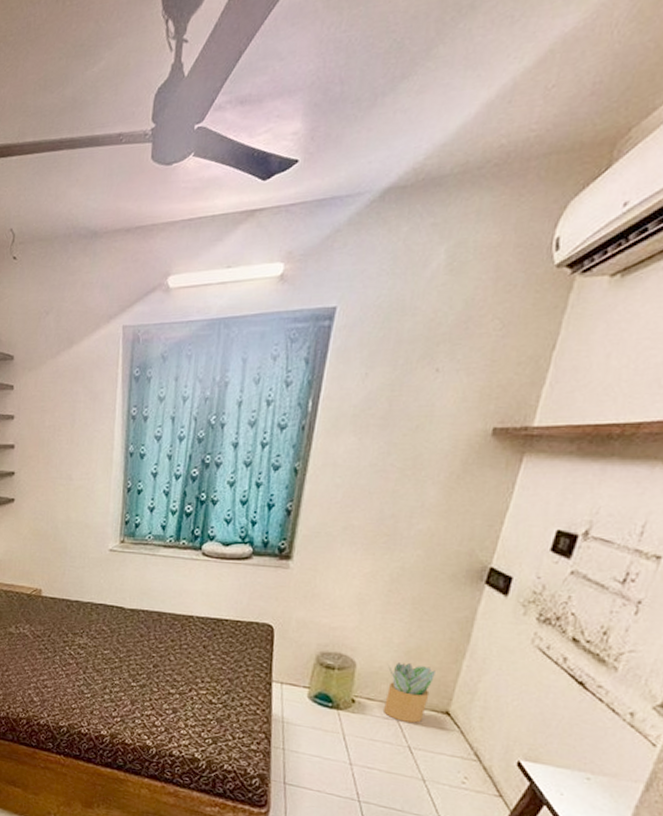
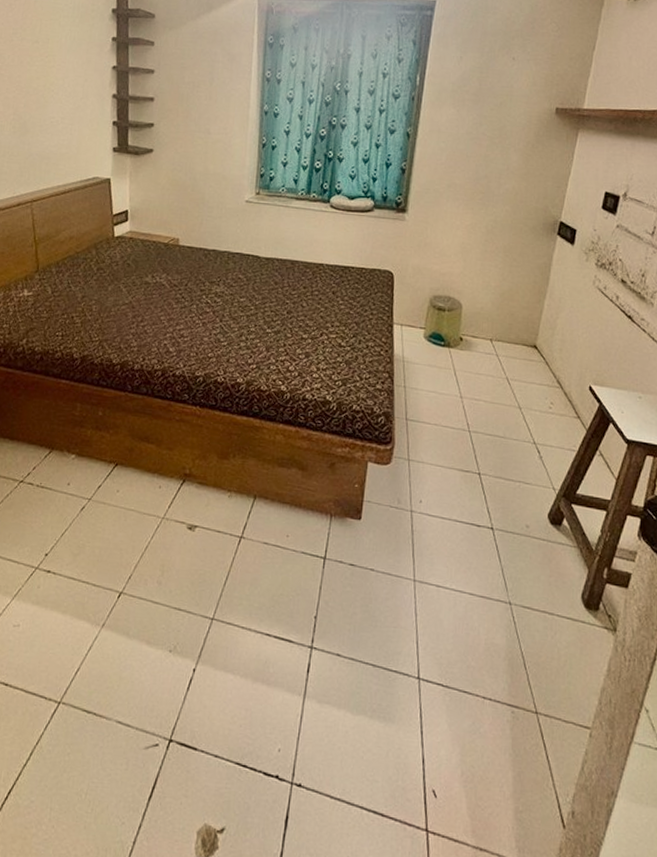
potted plant: present [384,662,435,723] -> none [486,303,524,357]

